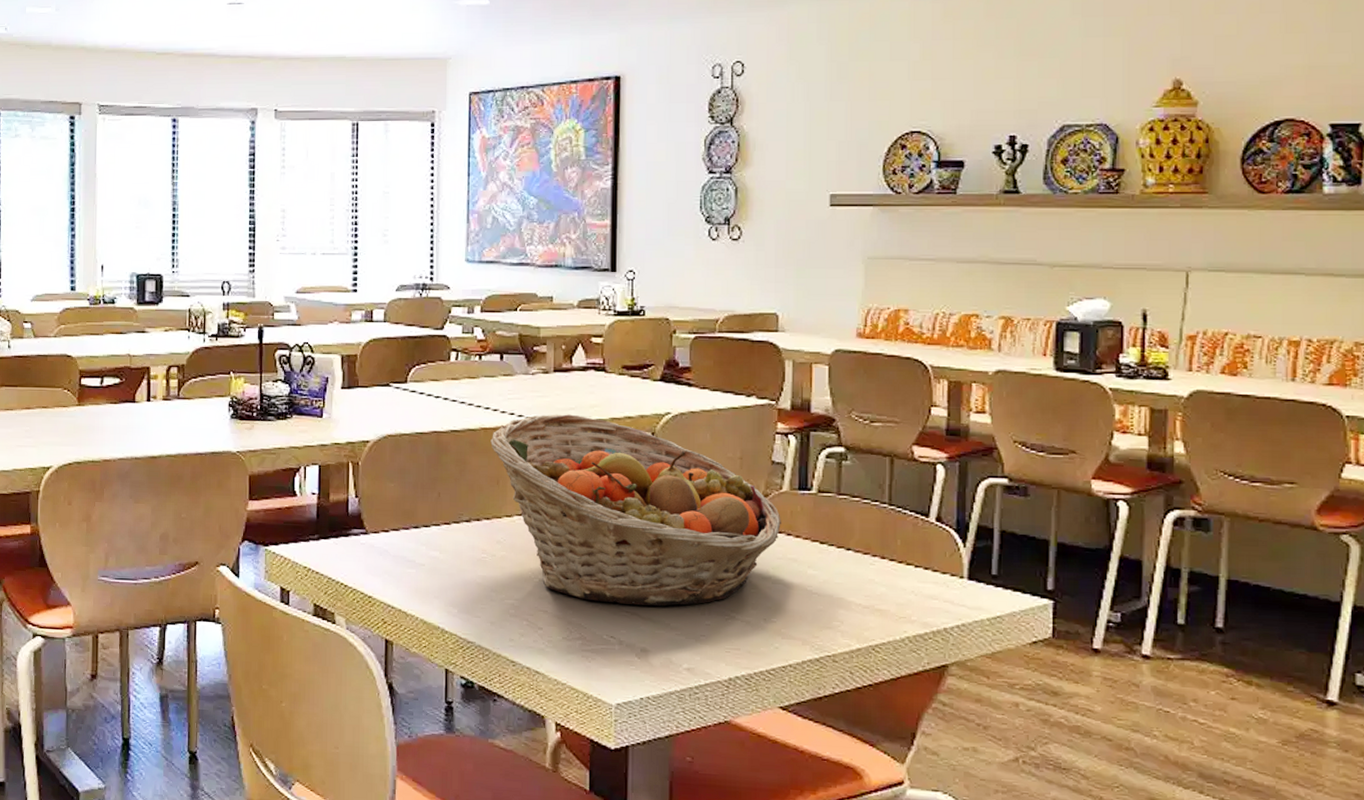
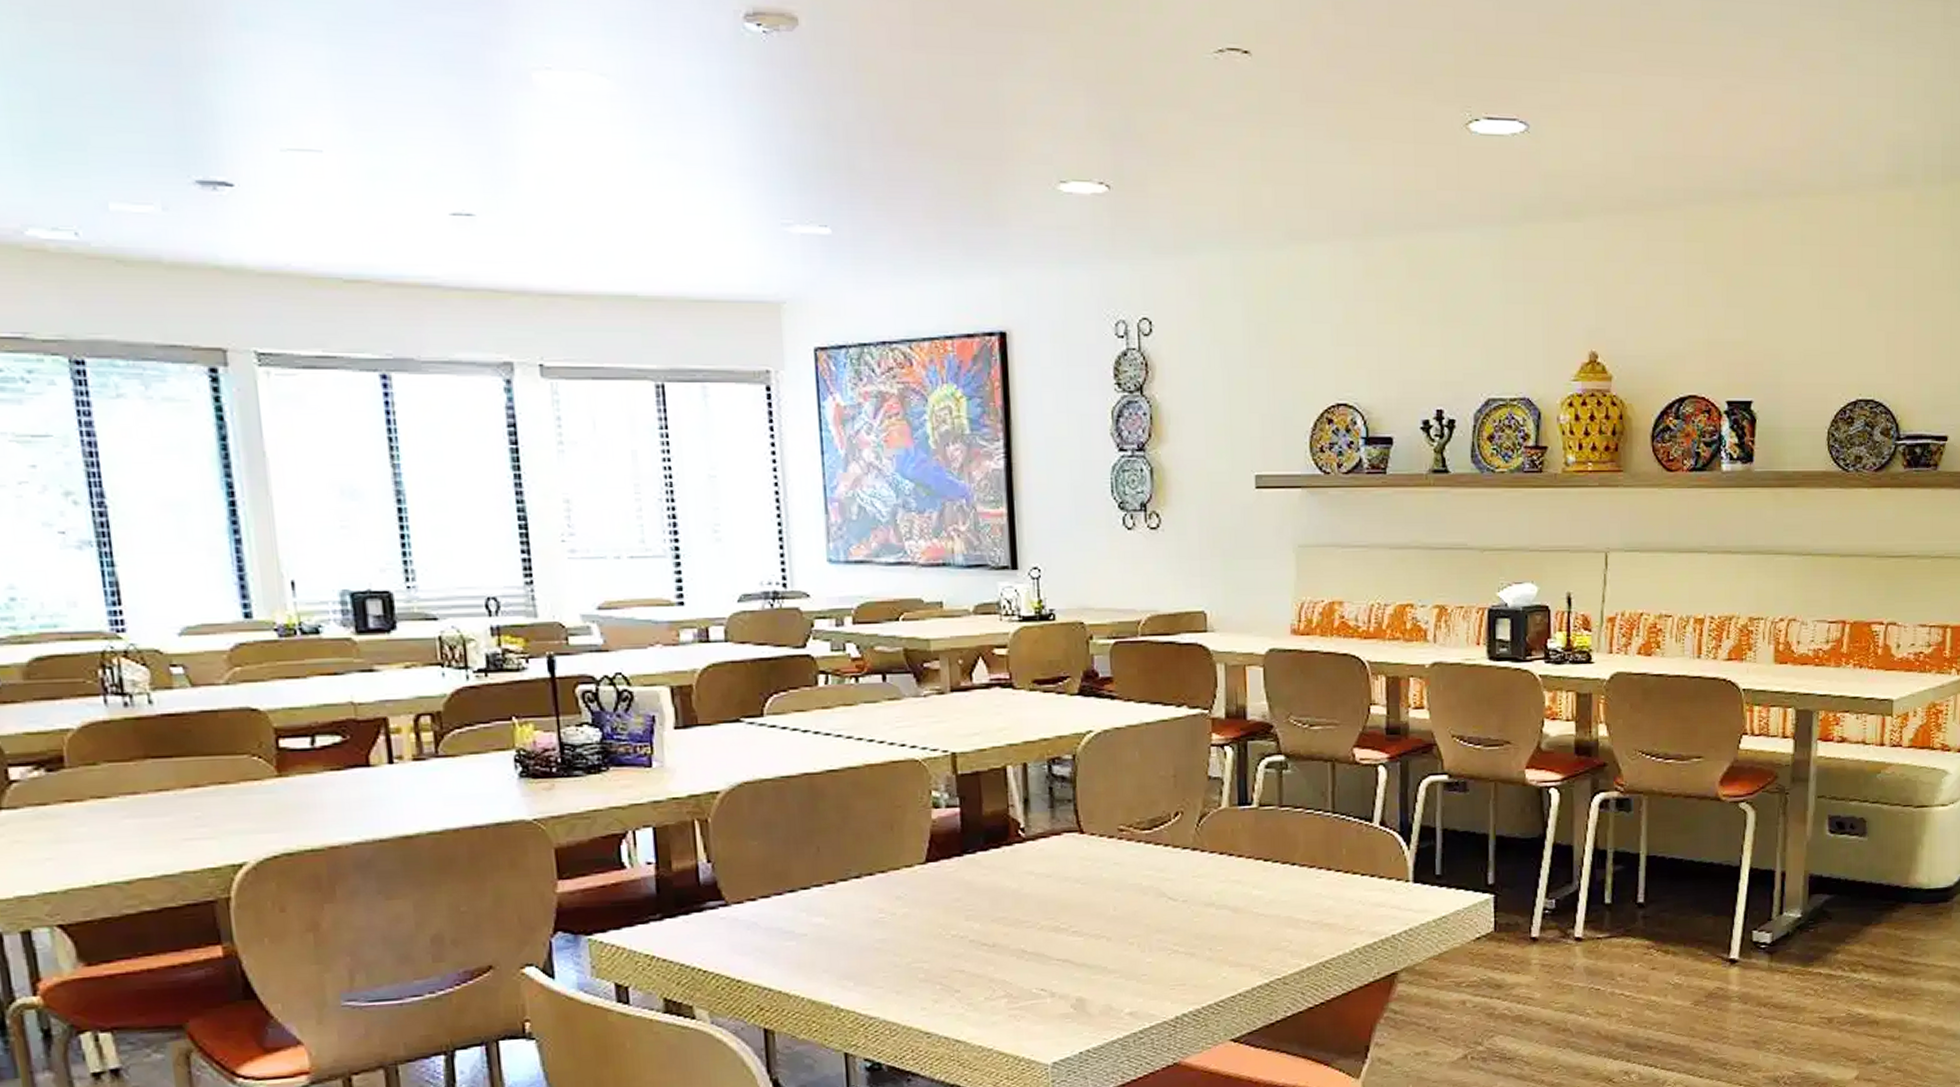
fruit basket: present [490,414,781,606] -> none [878,740,1222,953]

